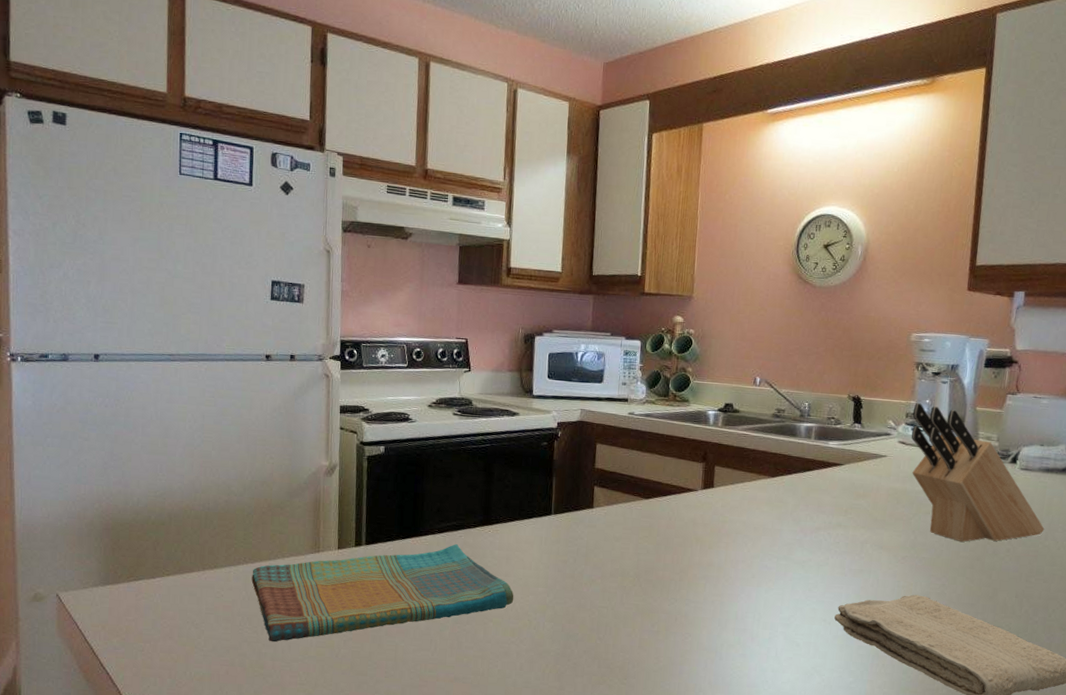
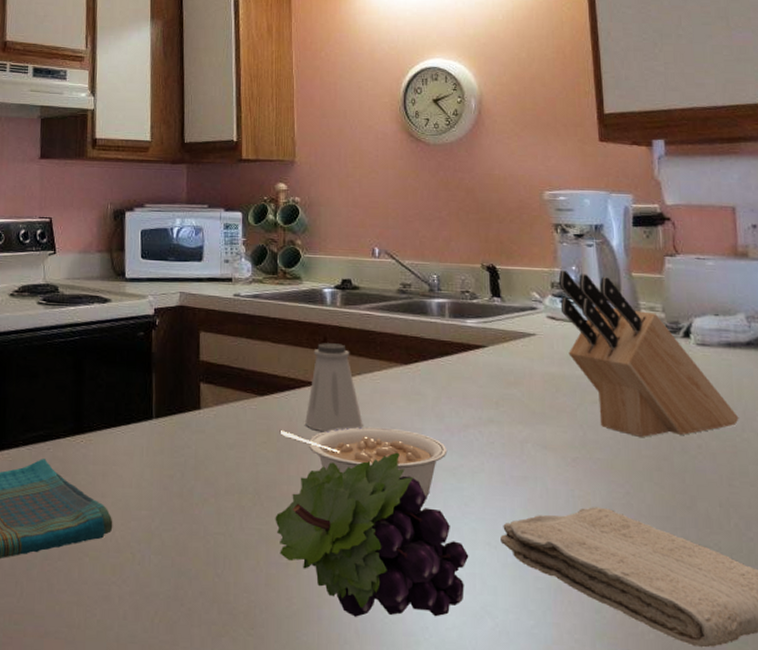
fruit: none [650,547,807,674] -> present [275,452,469,617]
legume: none [660,526,800,588] -> present [280,427,448,504]
saltshaker: none [682,457,732,530] -> present [305,343,363,433]

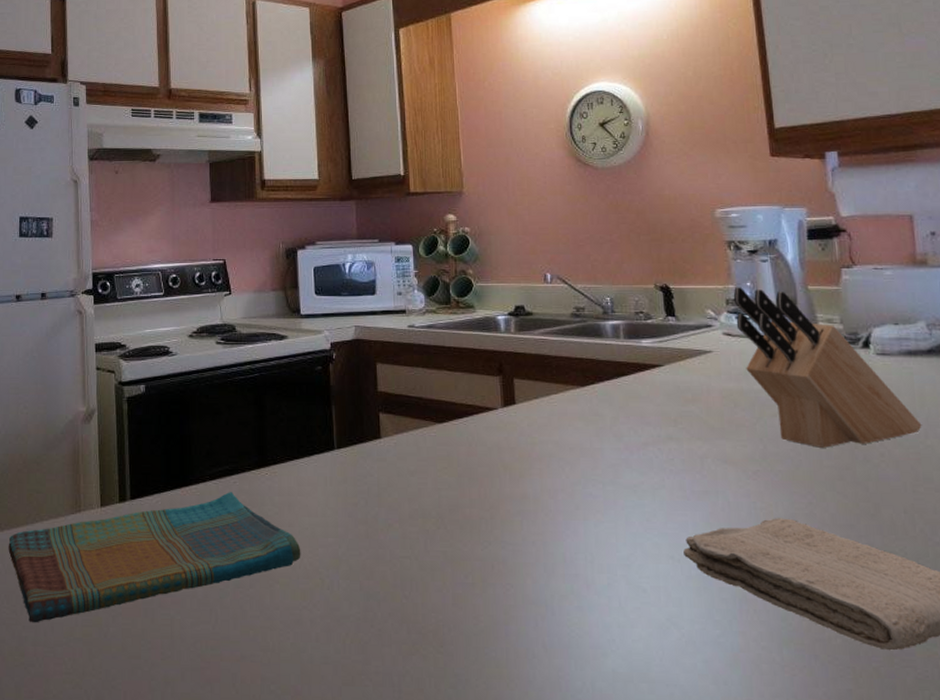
fruit: present [275,452,469,617] -> none [459,472,653,632]
legume: present [280,427,448,504] -> none [460,449,628,521]
saltshaker: present [305,343,363,433] -> none [484,369,542,456]

